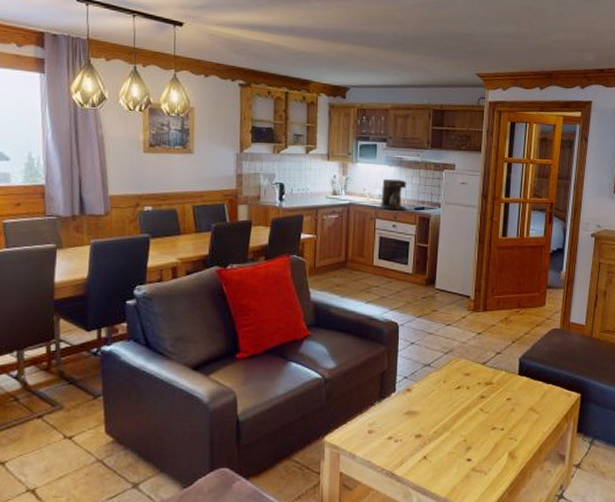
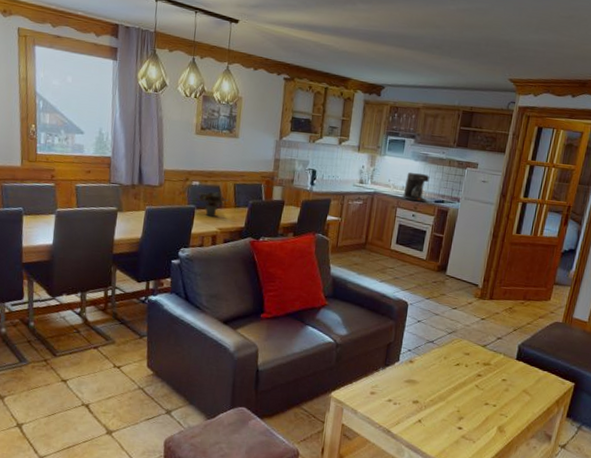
potted plant: none [147,217,189,246] -> present [194,192,230,217]

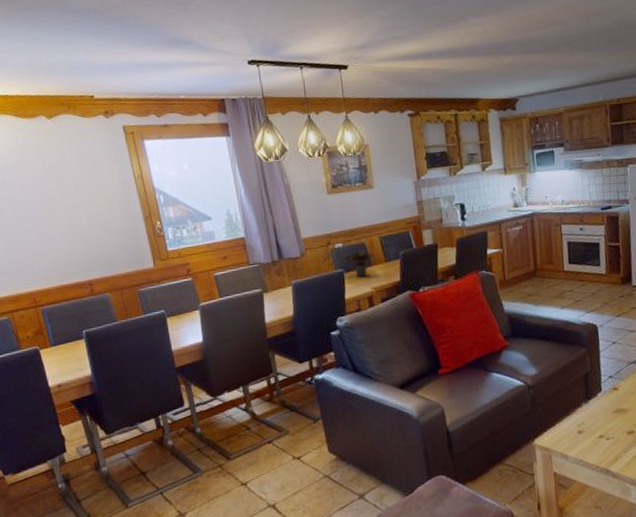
coffee maker: present [403,172,430,203] -> none [564,181,593,214]

